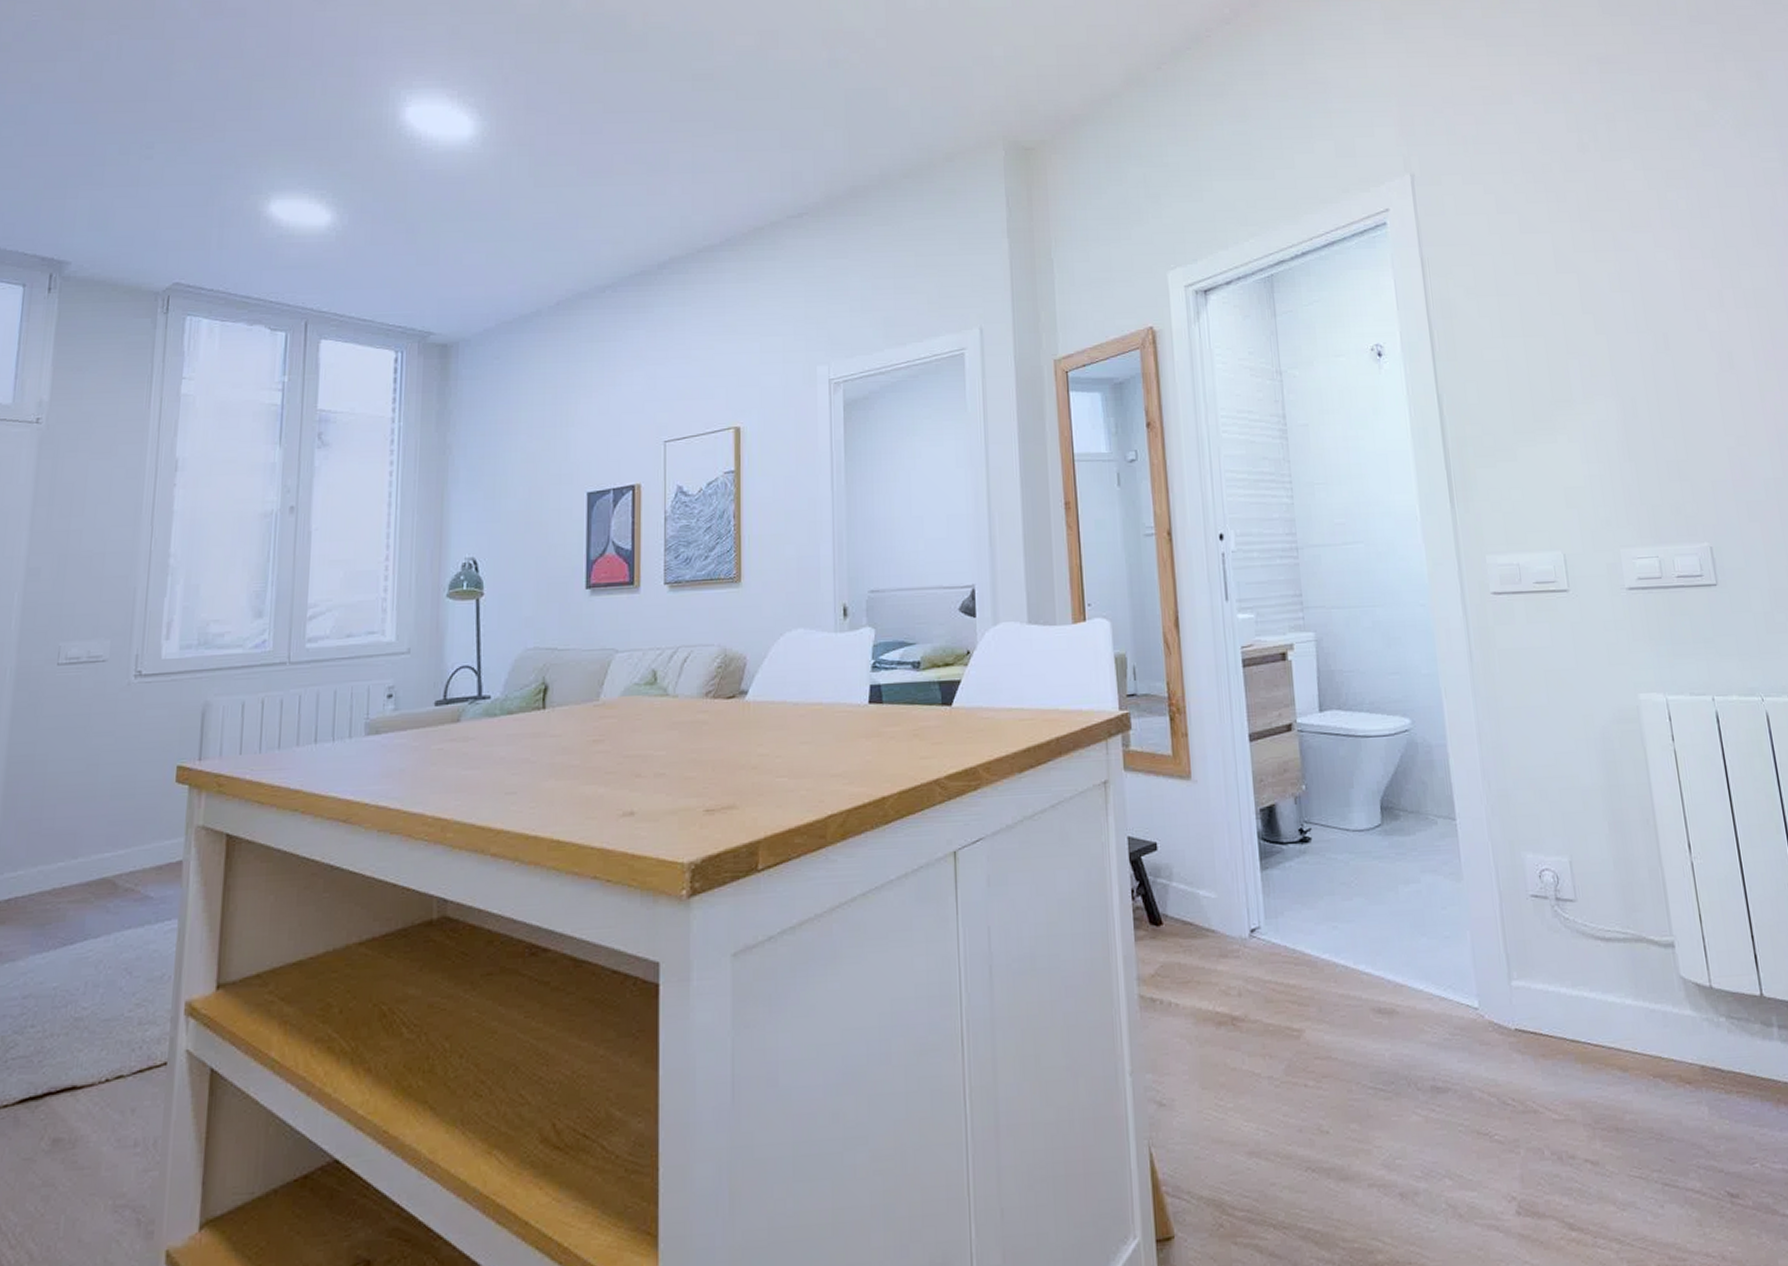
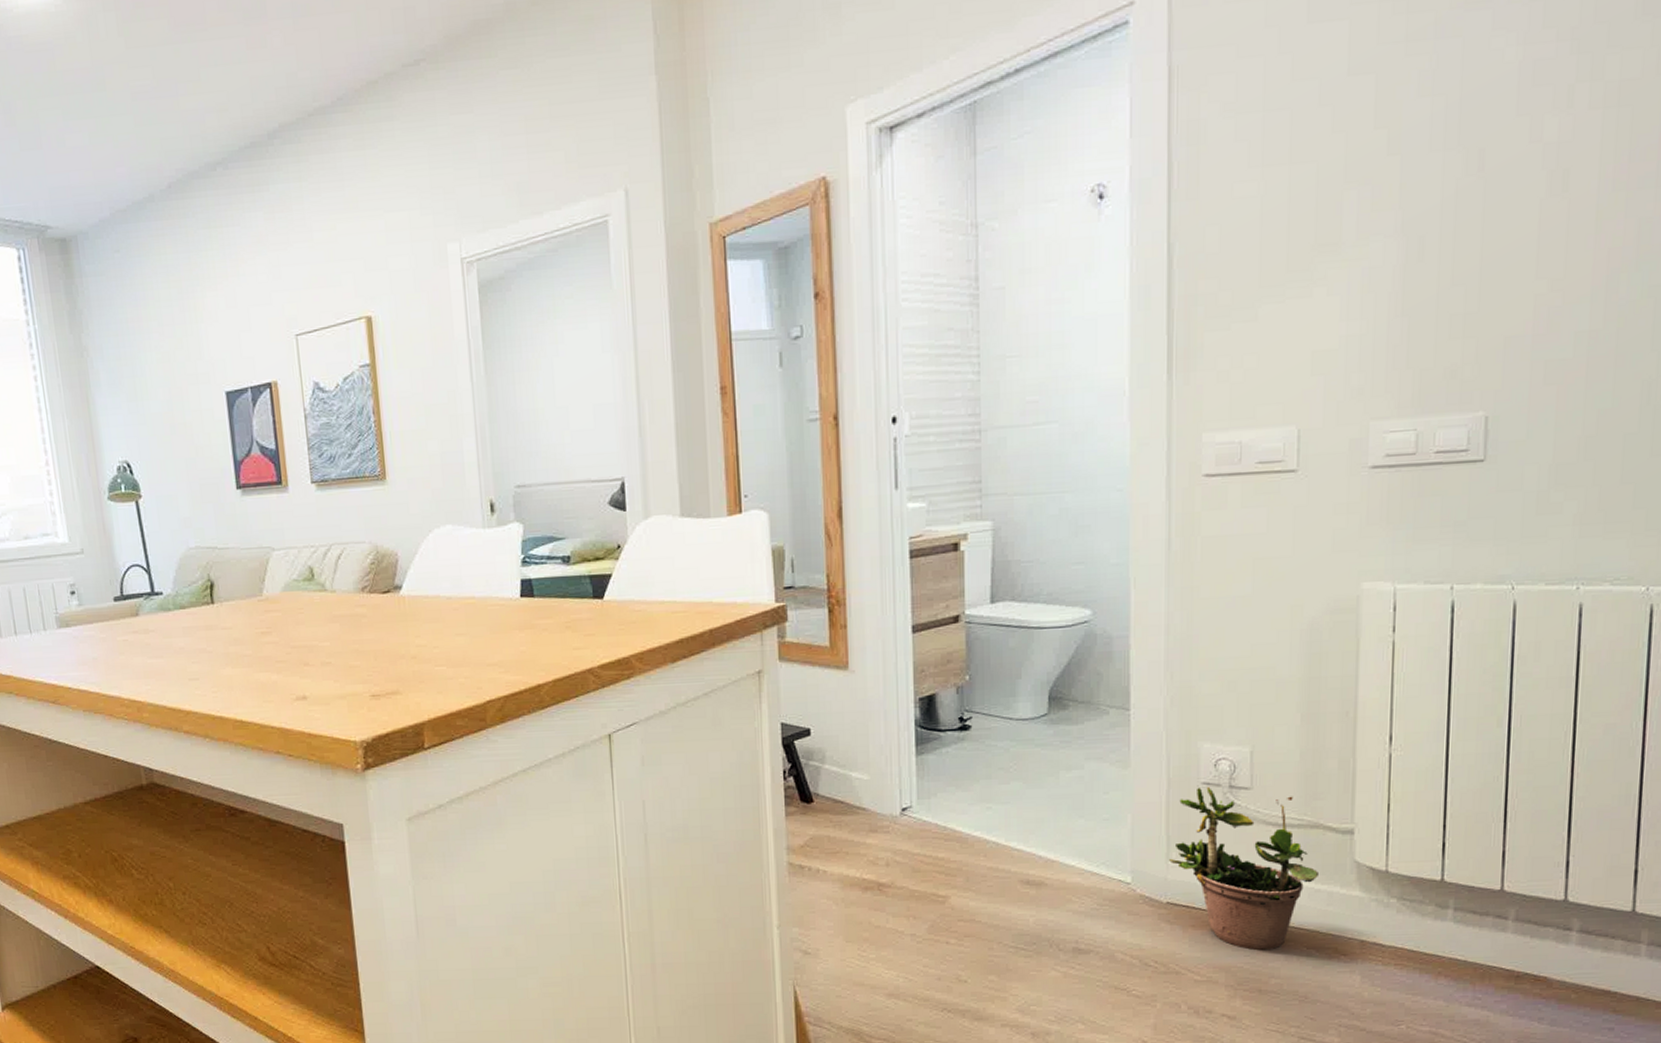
potted plant: none [1511,899,1651,1081] -> present [1169,786,1320,951]

